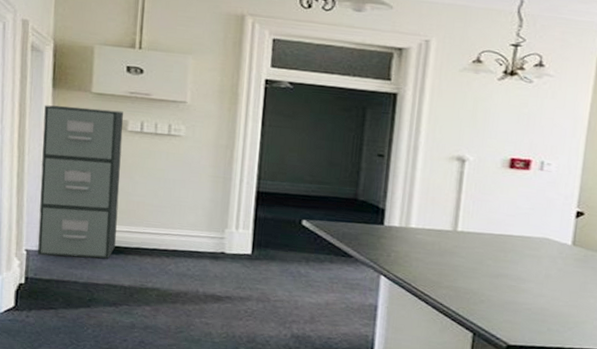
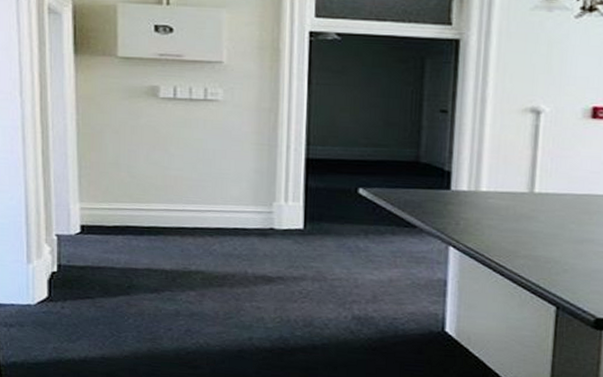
filing cabinet: present [38,105,124,259] -> none [67,73,154,241]

